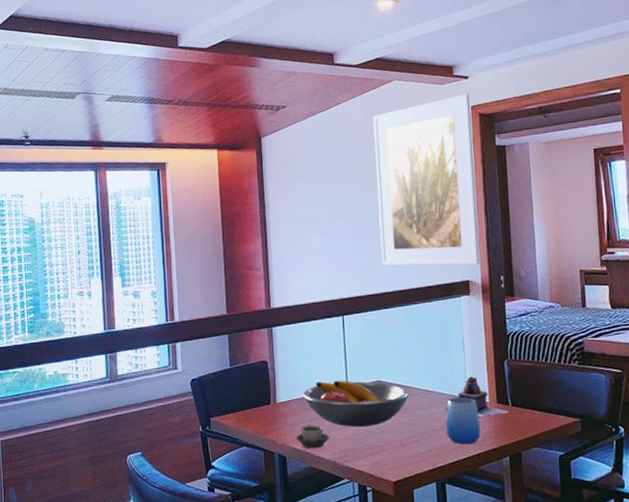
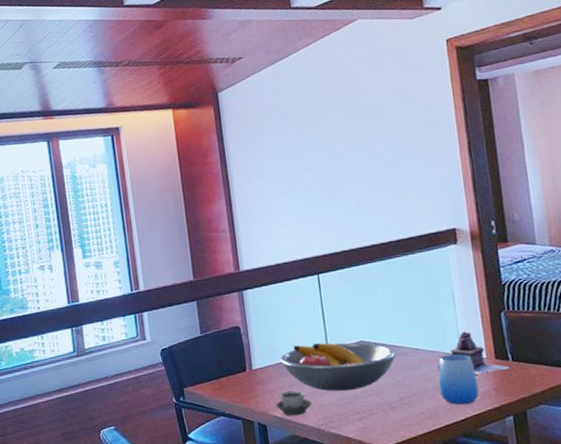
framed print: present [373,93,480,266] -> none [337,26,467,219]

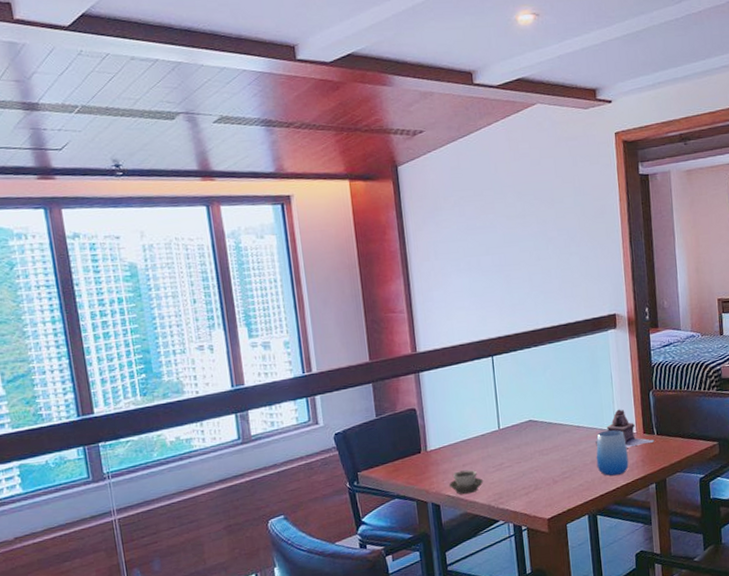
fruit bowl: present [280,342,397,392] -> none [454,422,561,469]

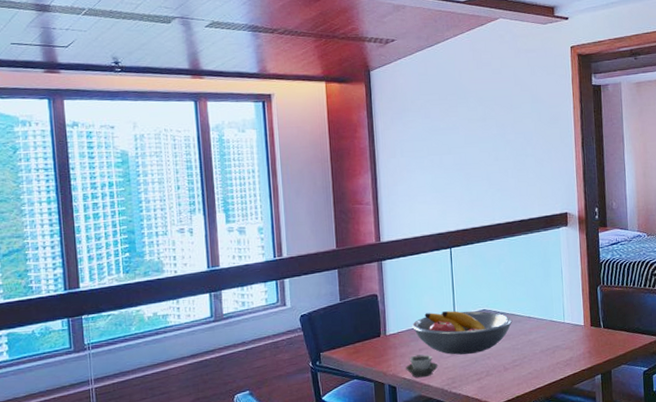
fruit bowl: none [454,422,561,469] -> present [412,310,513,355]
teapot: present [596,409,655,448] -> none [545,302,601,340]
cup: present [596,430,629,476] -> none [545,321,576,366]

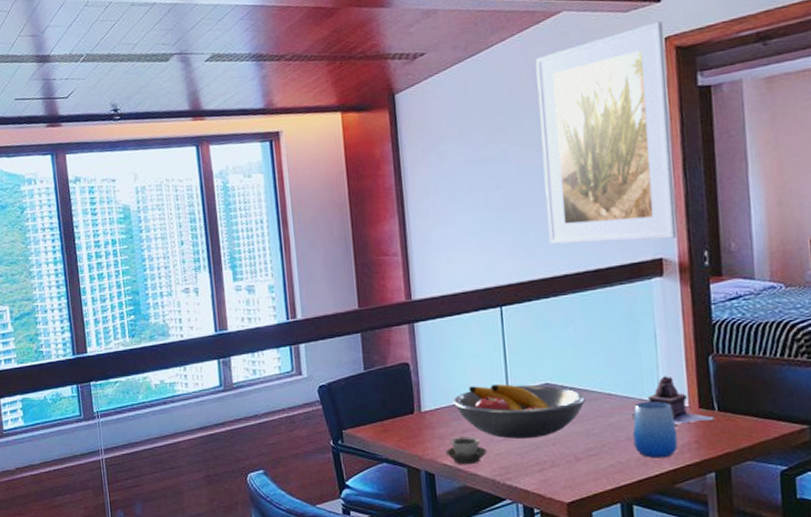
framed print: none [479,34,577,200] -> present [535,21,677,245]
teapot: none [545,302,601,340] -> present [632,376,715,425]
cup: none [545,321,576,366] -> present [632,401,678,459]

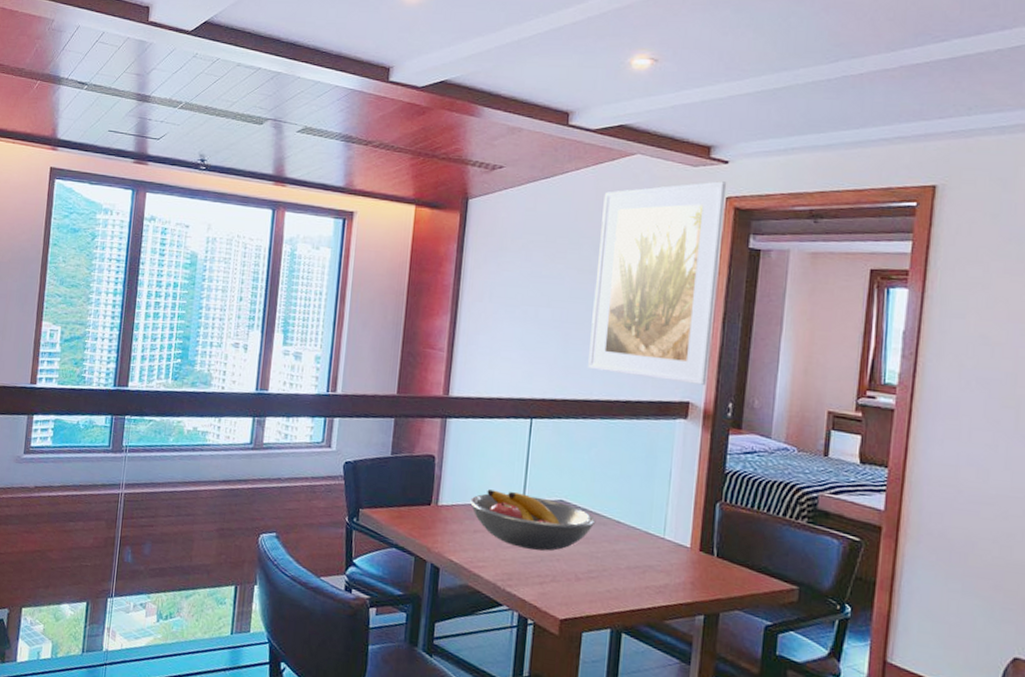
cup: present [445,436,488,465] -> none [453,536,494,566]
teapot: present [632,376,715,425] -> none [636,514,713,565]
cup: present [632,401,678,459] -> none [632,535,676,593]

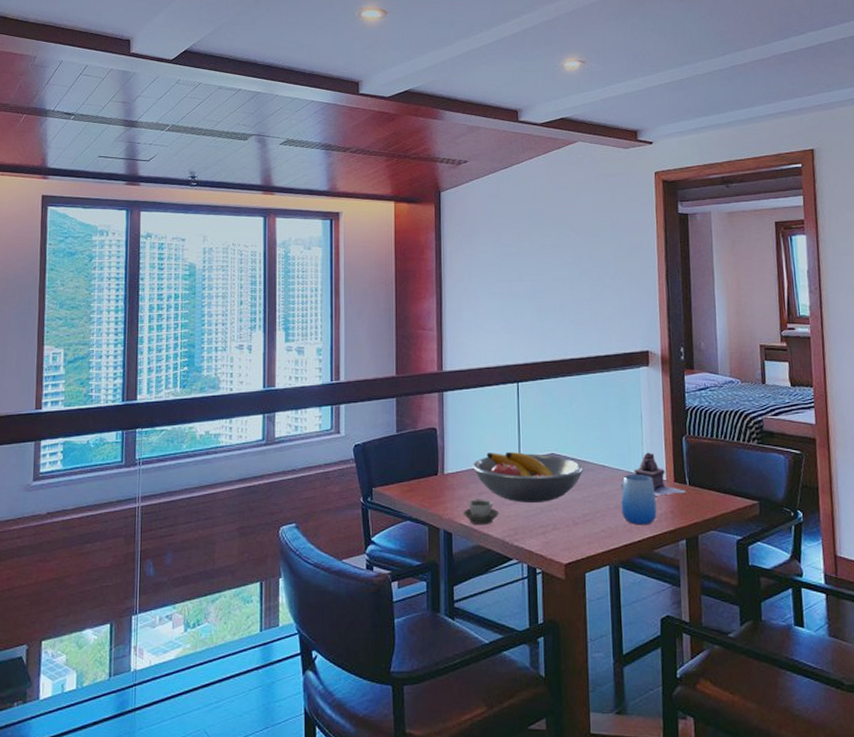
cup: none [453,536,494,566] -> present [462,499,500,526]
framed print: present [588,181,727,385] -> none [555,159,660,335]
cup: none [632,535,676,593] -> present [621,473,657,526]
teapot: none [636,514,713,565] -> present [621,452,687,496]

